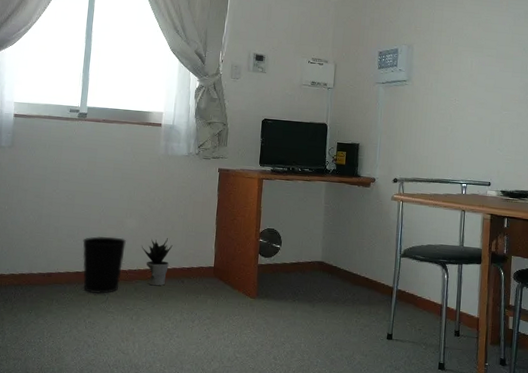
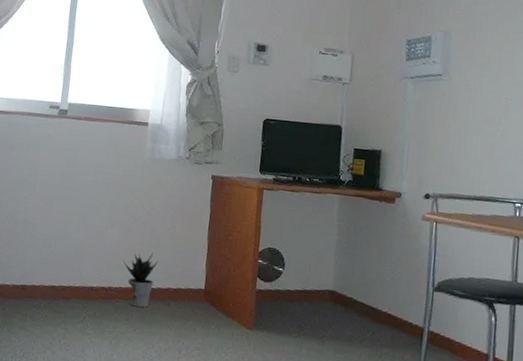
wastebasket: present [82,236,127,294] -> none [59,247,107,313]

